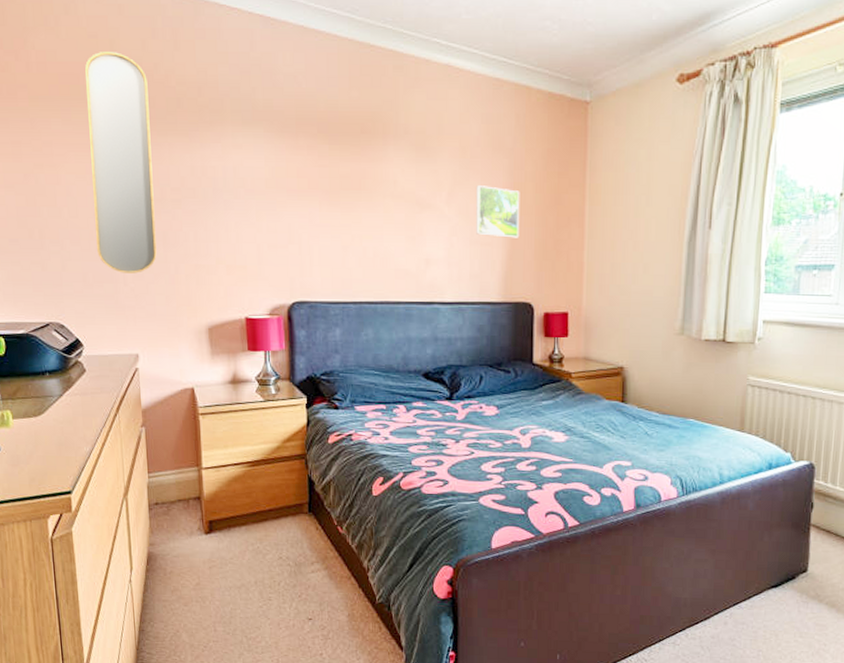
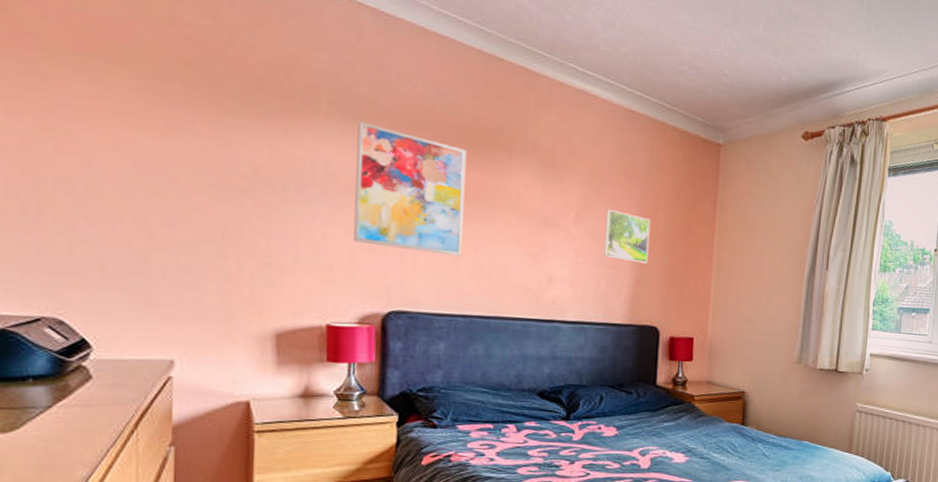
home mirror: present [84,52,157,273] -> none [125,11,218,267]
wall art: none [256,125,349,246] -> present [353,121,467,256]

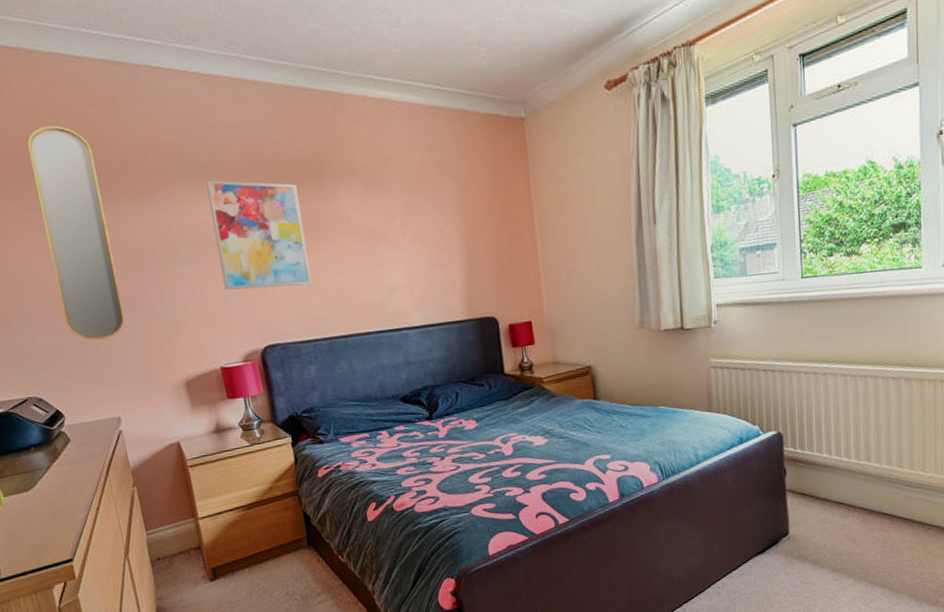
home mirror: none [125,11,218,267] -> present [27,125,125,341]
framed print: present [604,210,651,264] -> none [427,210,475,258]

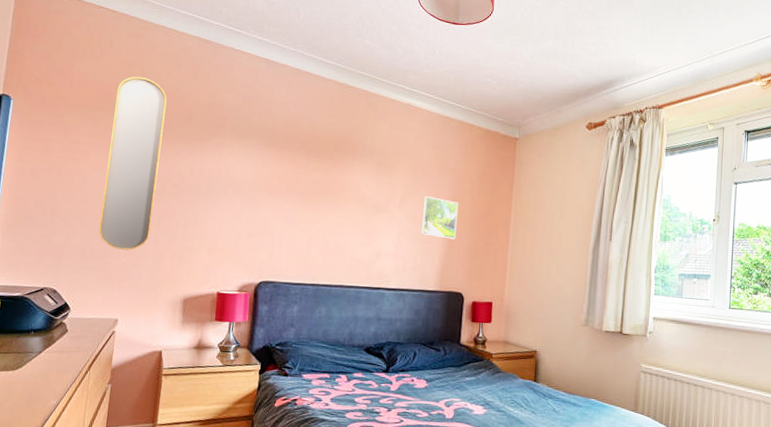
wall art: present [206,180,312,290] -> none [240,139,323,238]
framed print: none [427,210,475,258] -> present [421,196,459,239]

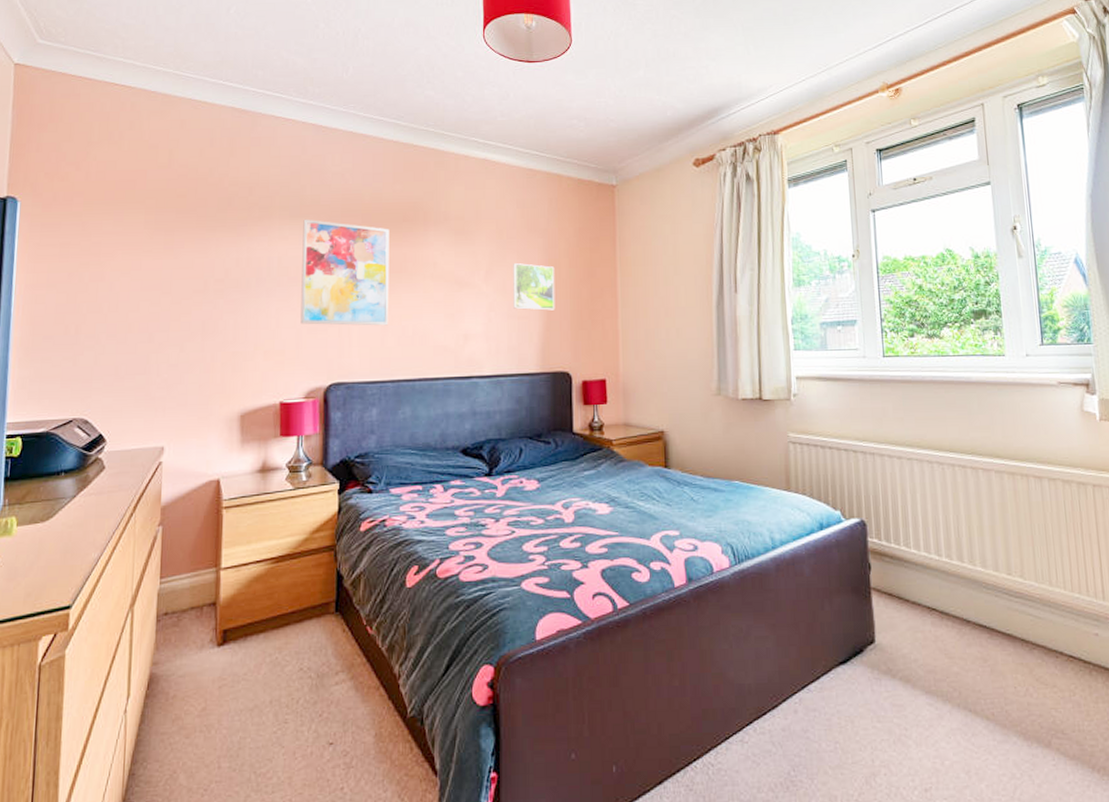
home mirror: present [99,76,167,250] -> none [133,160,202,364]
wall art: none [240,139,323,238] -> present [300,219,390,326]

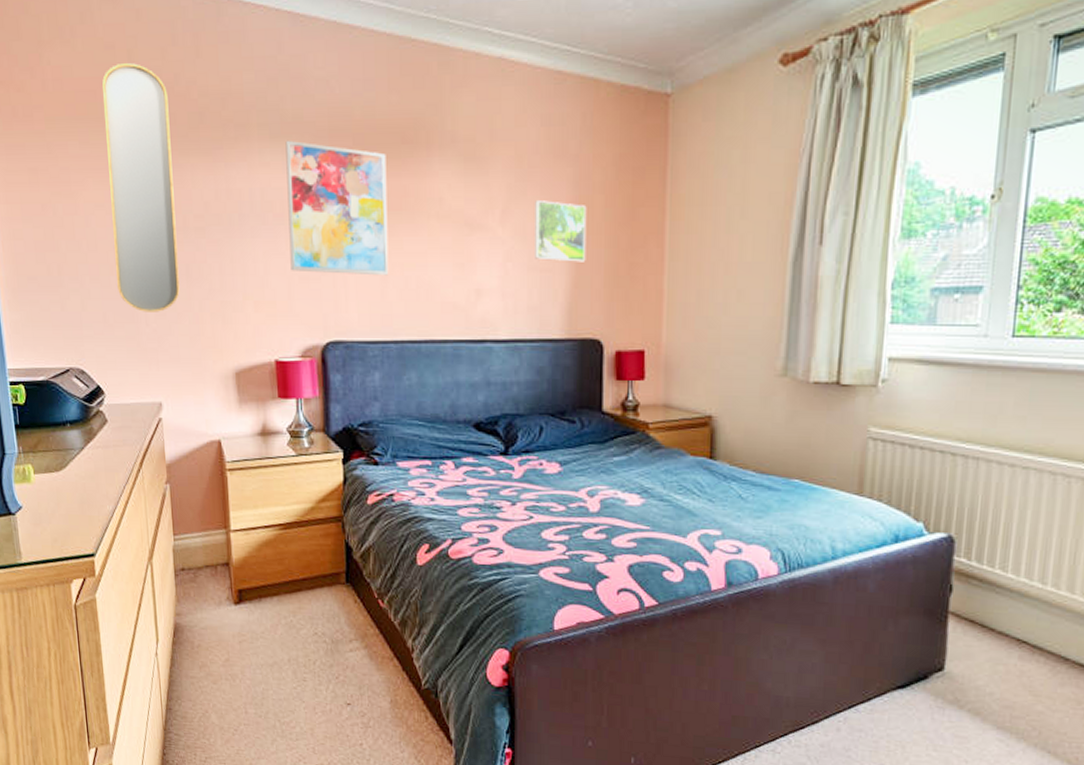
home mirror: none [133,160,202,364] -> present [102,63,180,312]

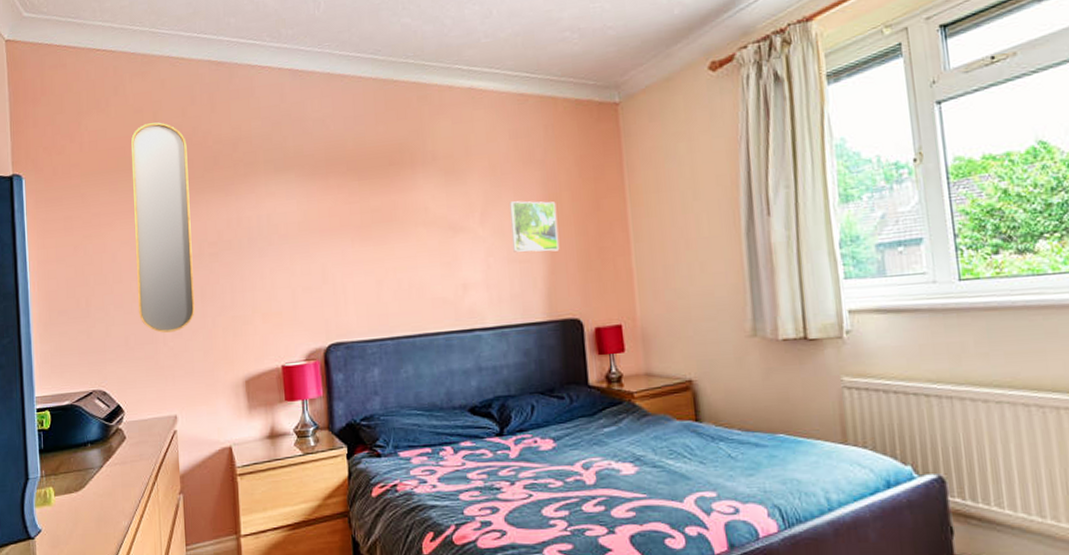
wall art: present [285,140,389,276] -> none [288,172,383,284]

